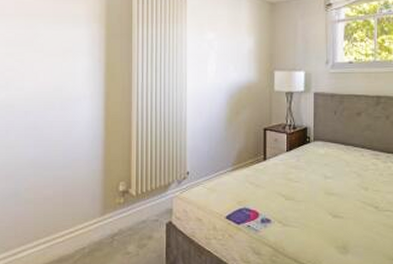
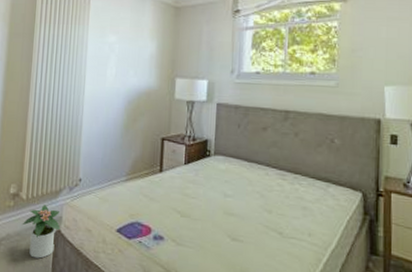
potted plant: none [133,199,172,250] -> present [22,205,61,259]

